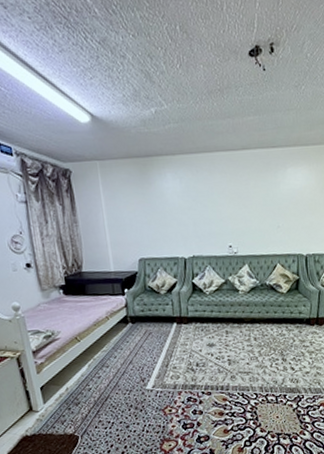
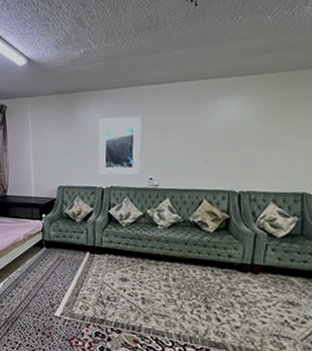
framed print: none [176,184,220,244] -> present [98,116,141,175]

